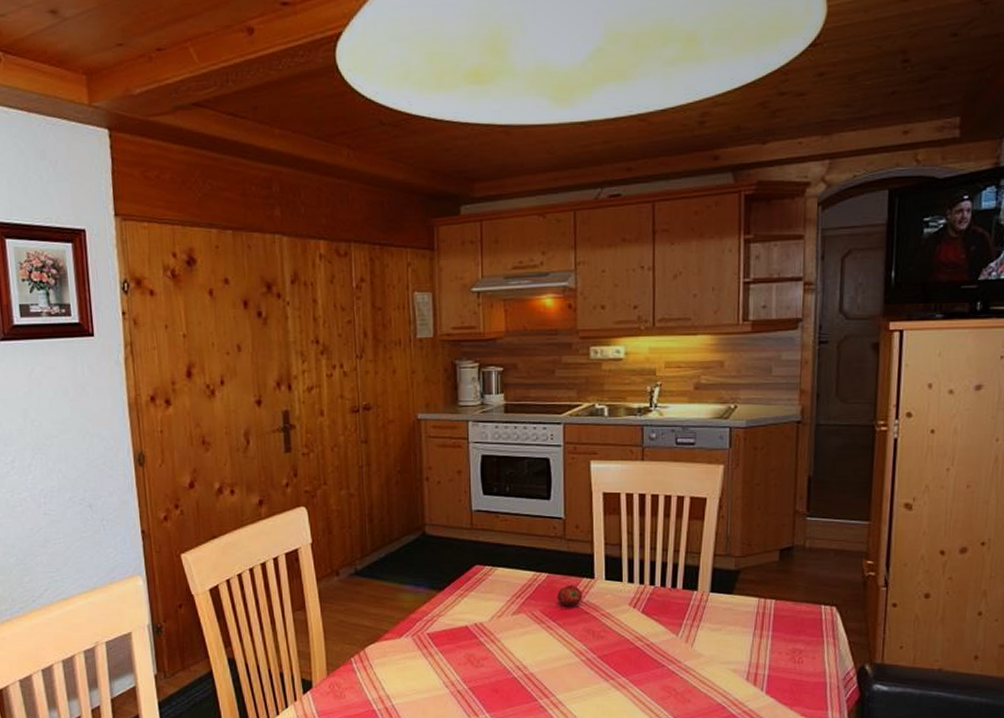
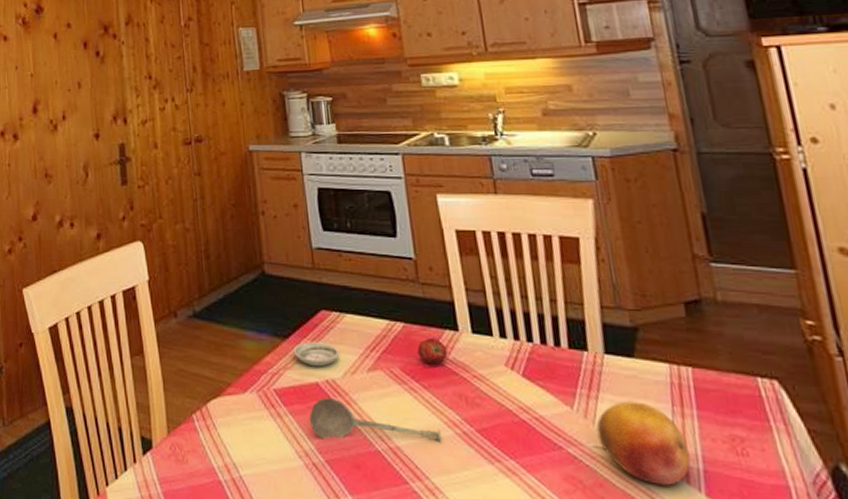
saucer: none [447,592,489,613] -> present [293,342,340,367]
soupspoon: none [457,638,569,671] -> present [308,398,442,443]
fruit: none [693,628,761,689] -> present [596,401,691,487]

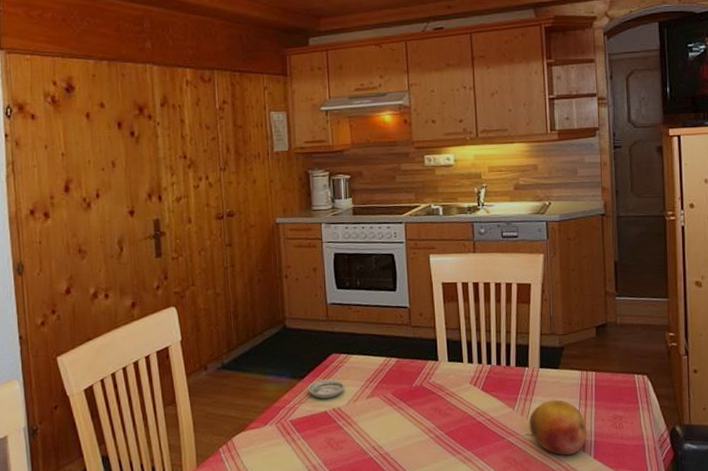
soupspoon: present [308,398,442,443] -> none [318,422,420,455]
fruit: present [417,337,448,365] -> none [406,367,429,388]

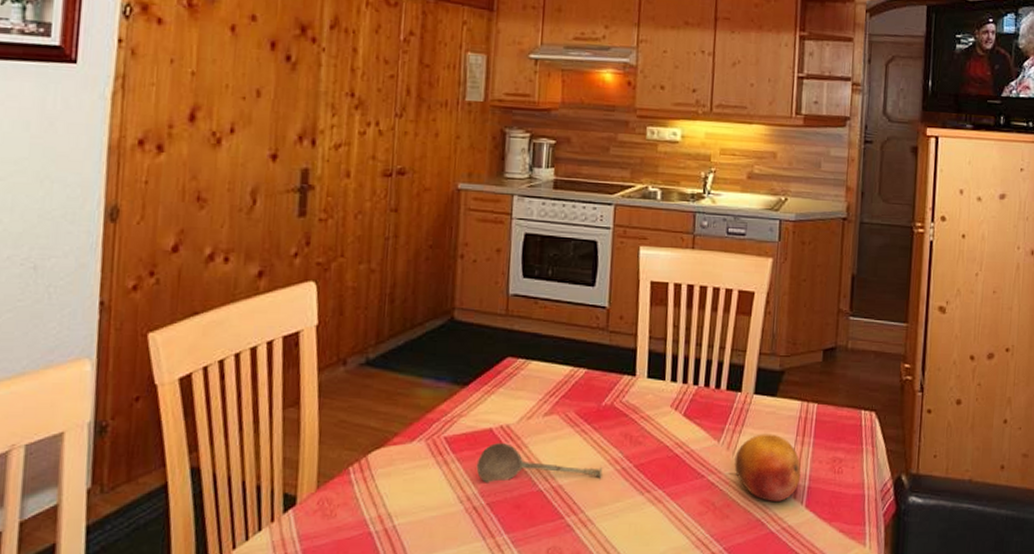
saucer: present [307,379,345,399] -> none [471,389,519,413]
soupspoon: none [318,422,420,455] -> present [476,443,603,483]

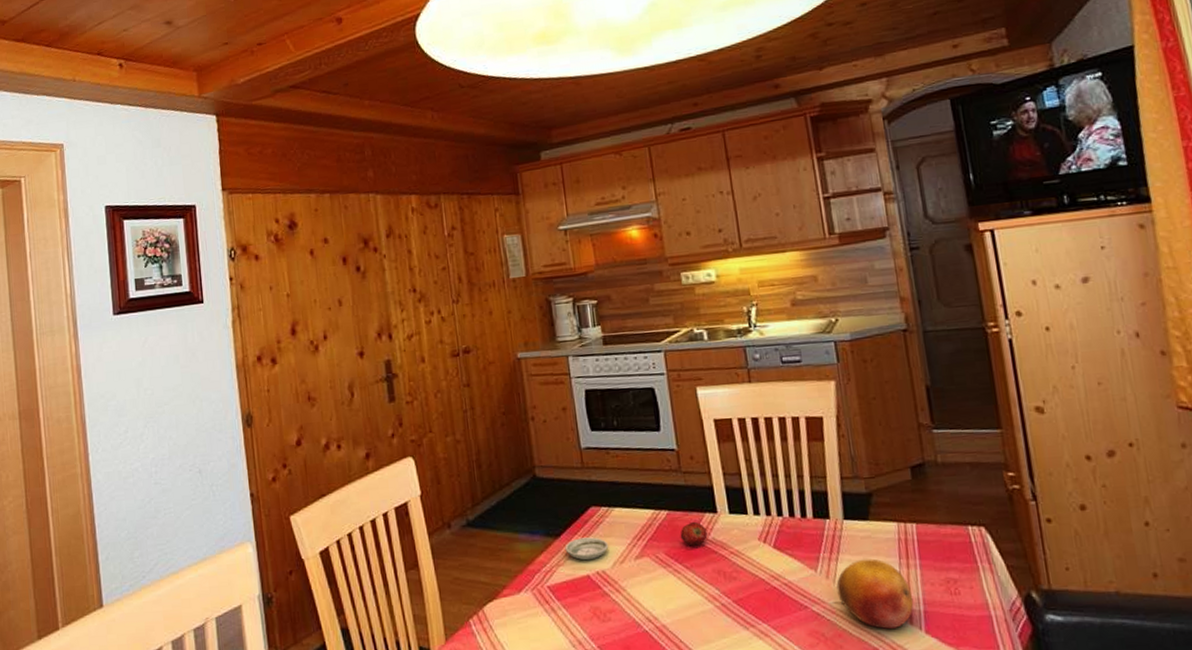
saucer: none [471,389,519,413] -> present [565,537,609,561]
soupspoon: present [476,443,603,483] -> none [581,588,703,627]
fruit: none [594,382,622,407] -> present [680,521,708,546]

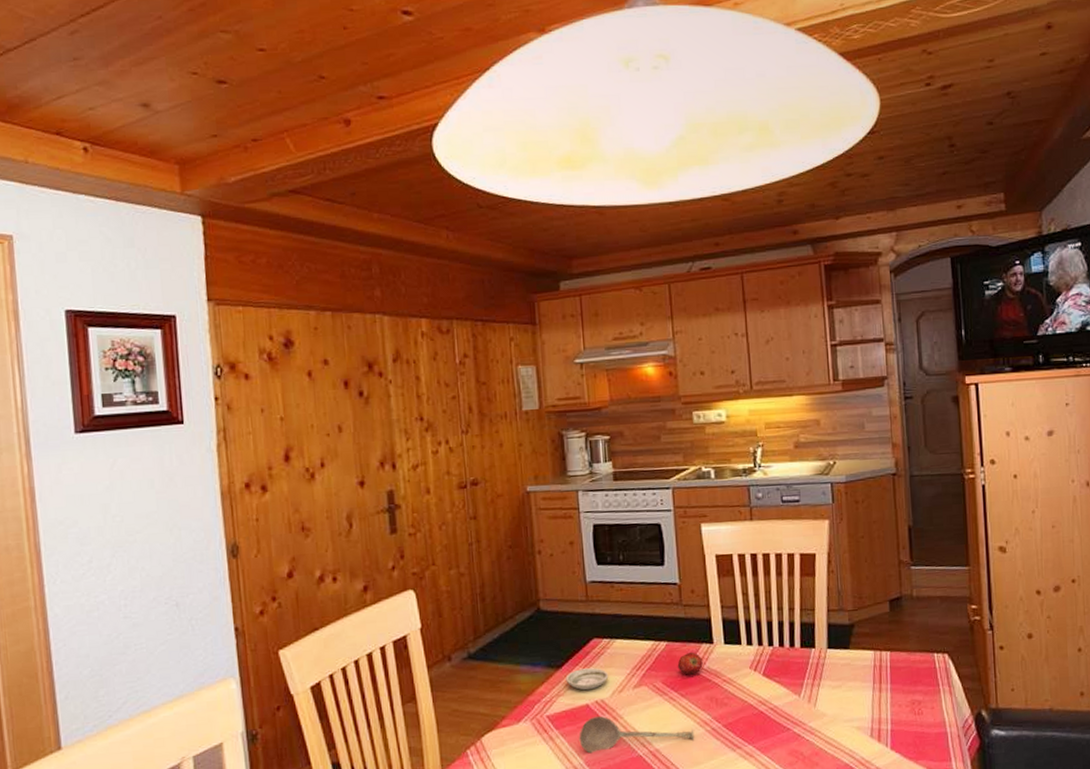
soupspoon: none [581,588,703,627] -> present [578,716,695,754]
fruit: present [836,558,914,630] -> none [817,684,883,748]

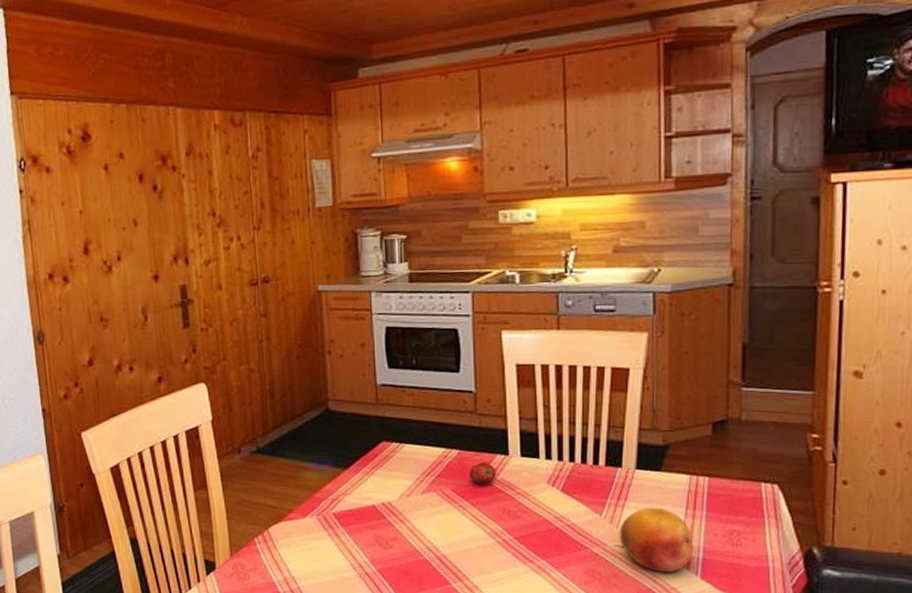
saucer: present [565,668,609,691] -> none [353,470,397,492]
soupspoon: present [578,716,695,754] -> none [364,518,484,553]
fruit: none [817,684,883,748] -> present [619,507,694,573]

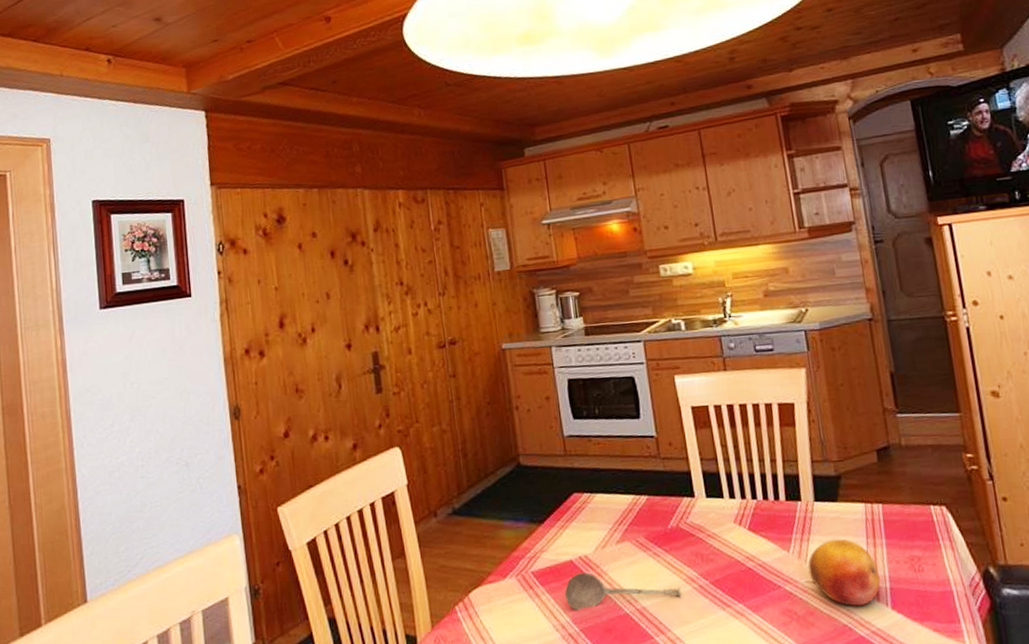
soupspoon: none [364,518,484,553] -> present [564,572,682,611]
fruit: present [469,462,496,485] -> none [659,506,686,530]

